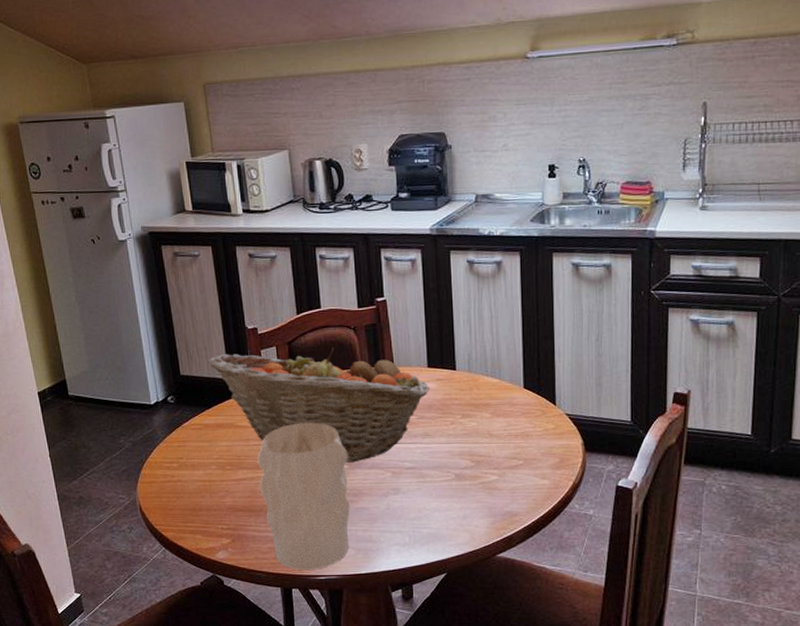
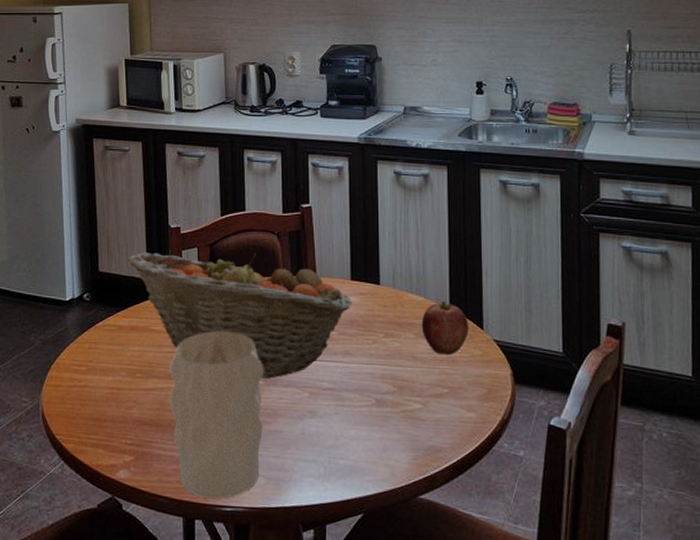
apple: none [496,381,542,431] -> present [421,300,469,356]

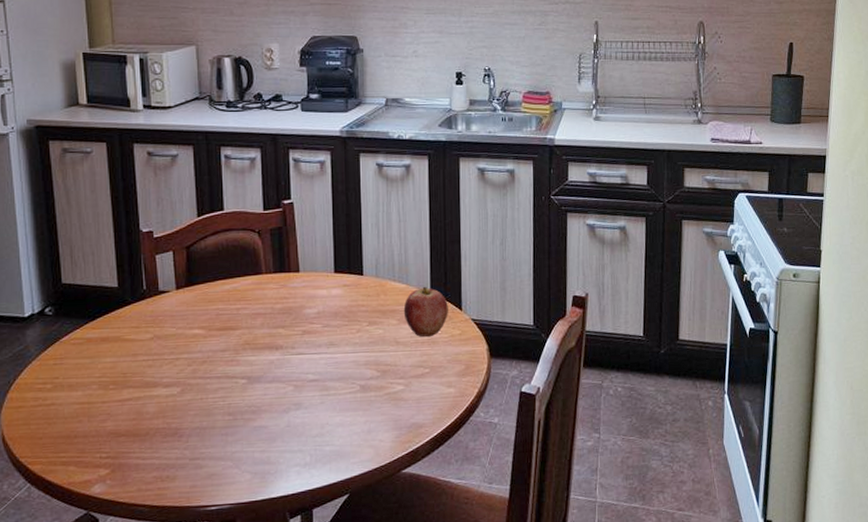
fruit basket: present [127,252,353,379] -> none [94,252,337,377]
vase: present [169,331,264,499] -> none [146,333,247,501]

